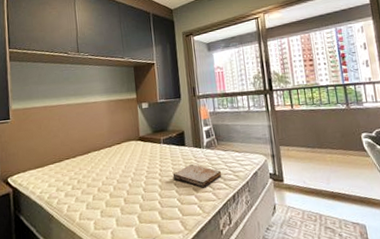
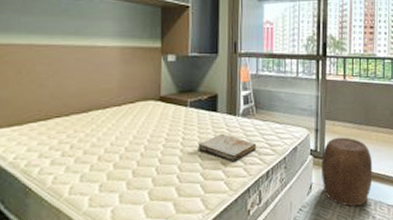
stool: none [281,160,334,225] -> present [322,137,373,206]

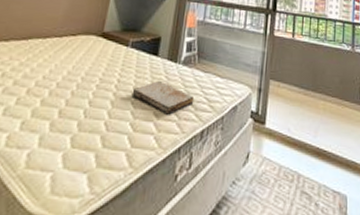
stool: present [322,137,373,206] -> none [260,101,318,187]

